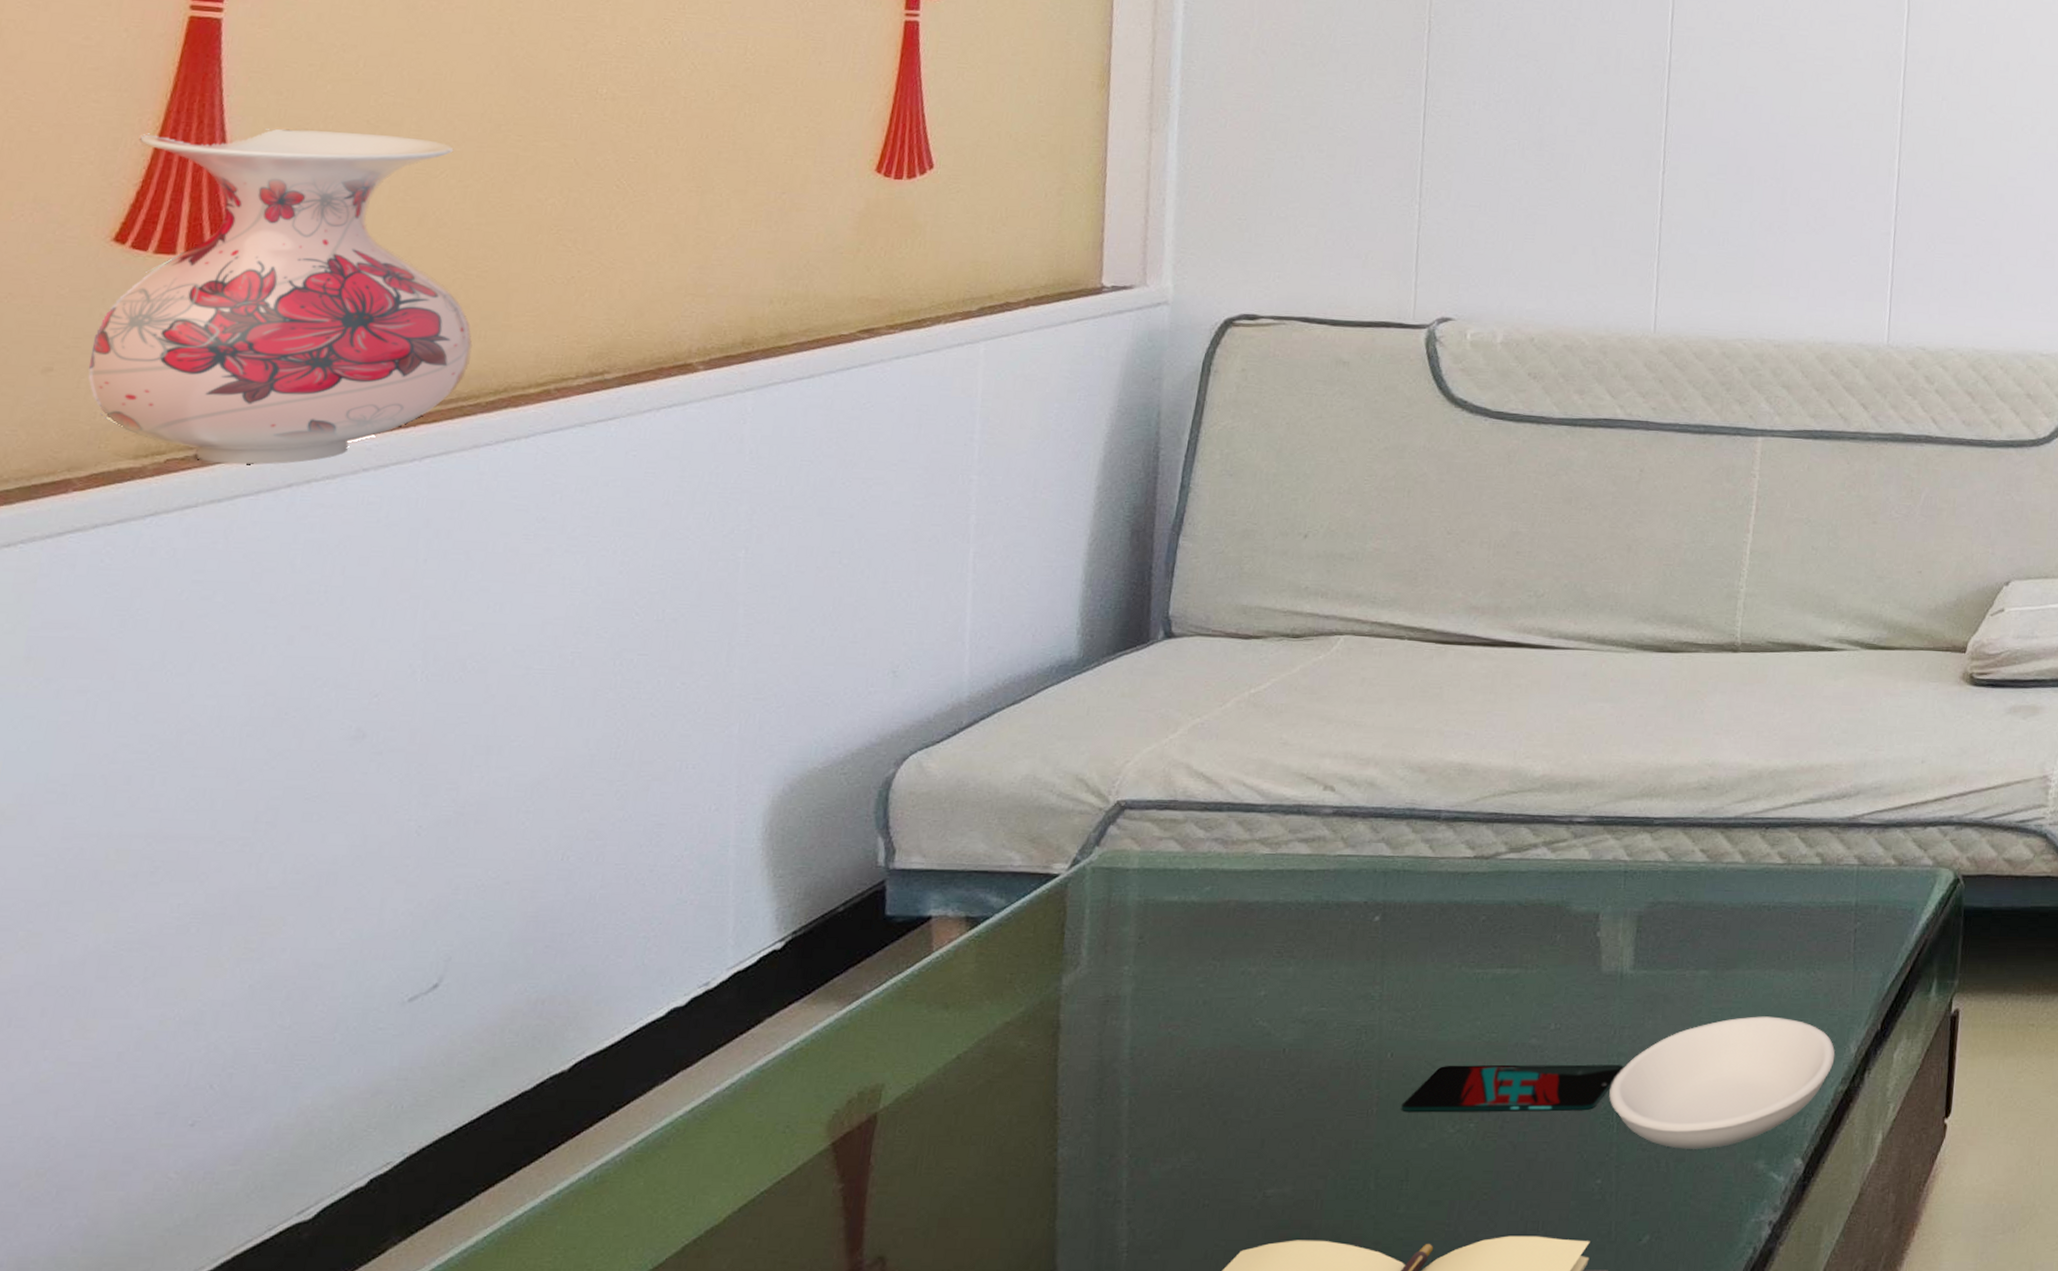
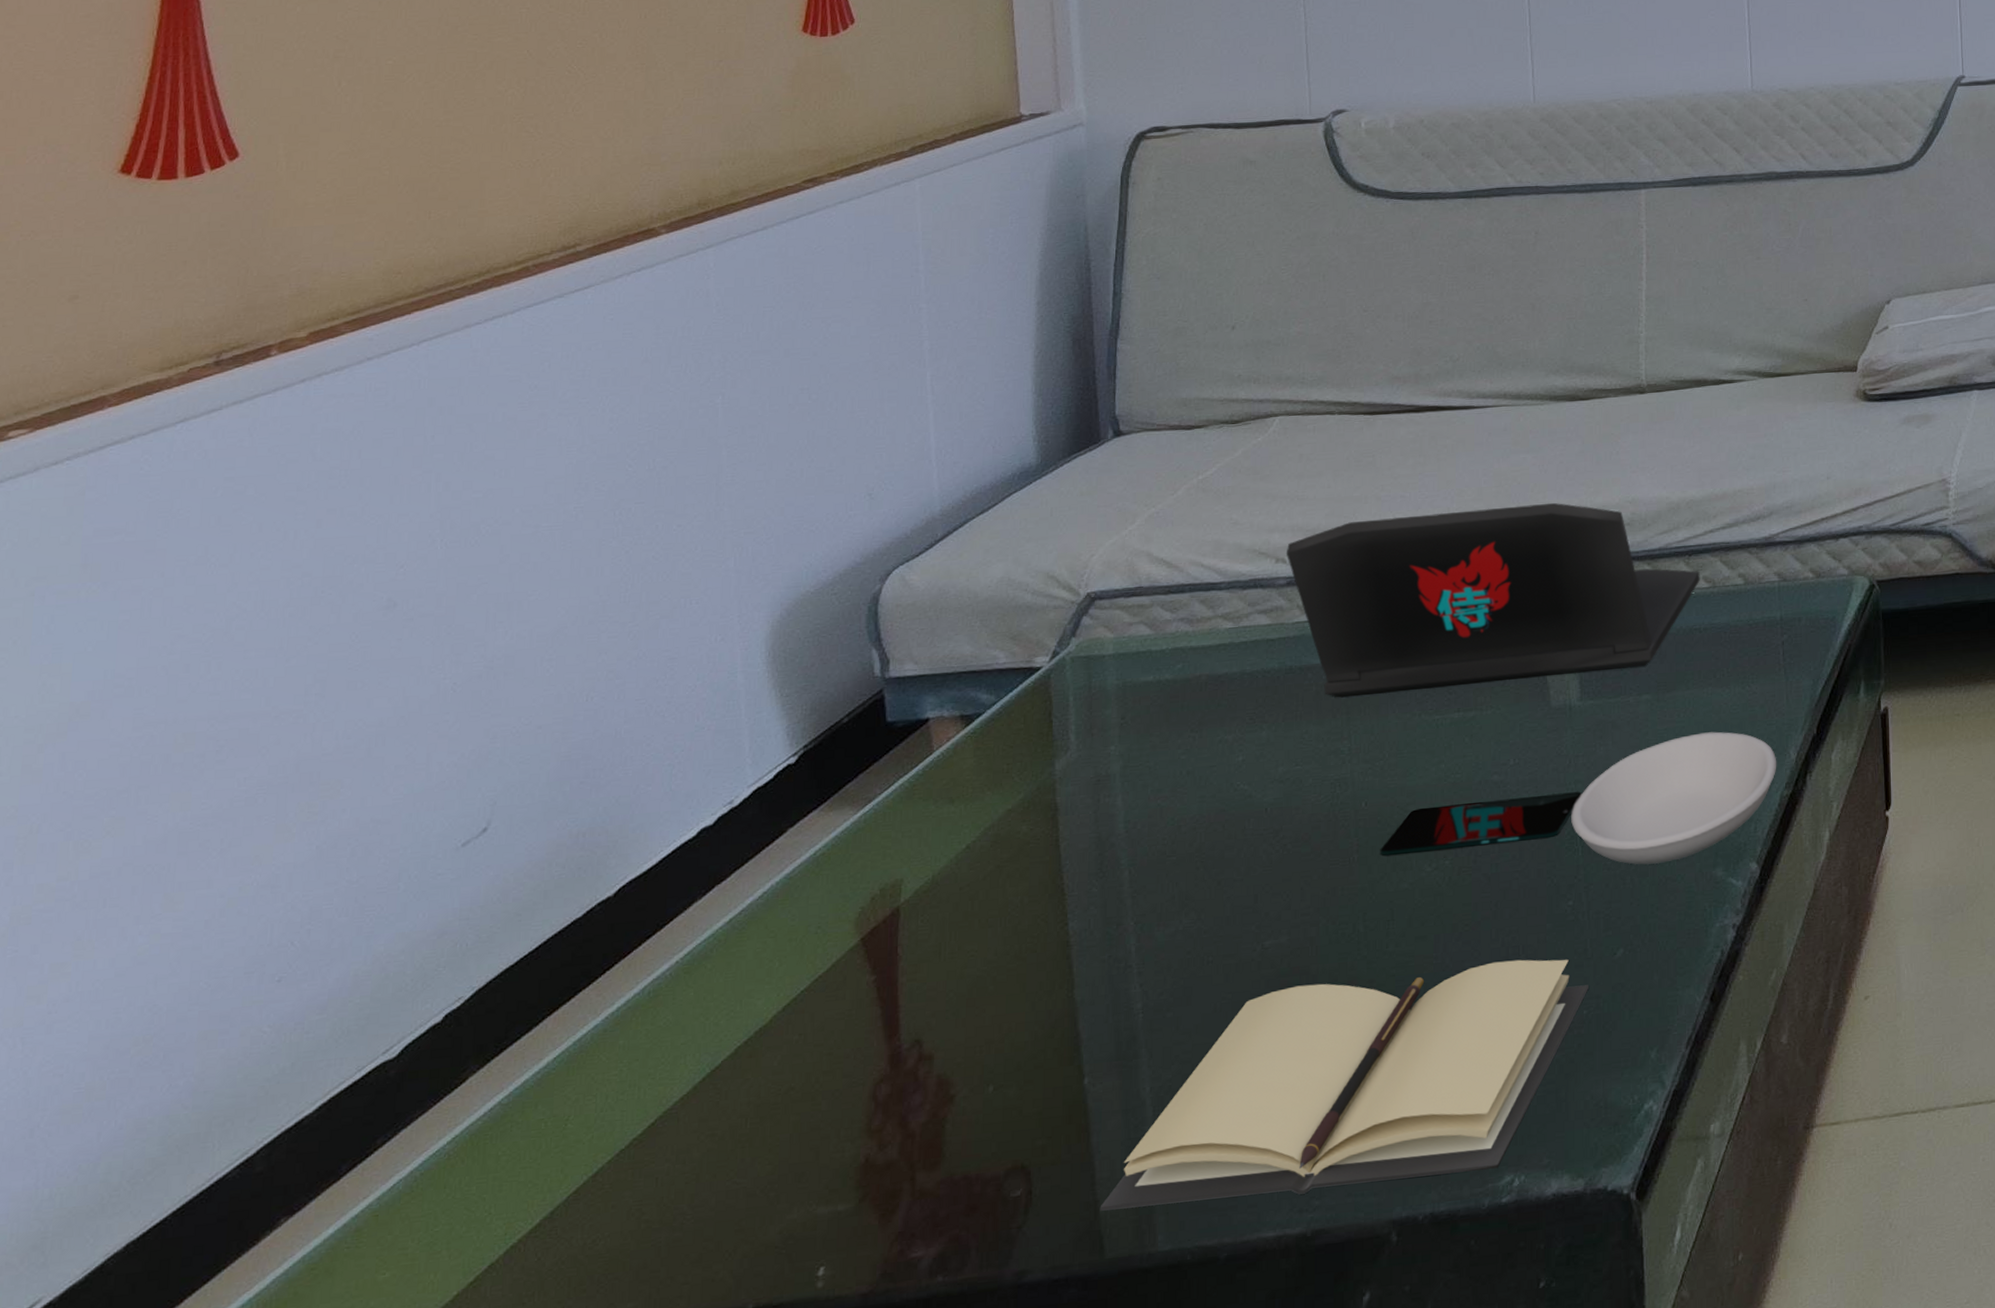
vase: present [87,128,473,465] -> none [110,47,454,368]
laptop: none [1335,755,1776,941] -> present [1286,503,1700,698]

